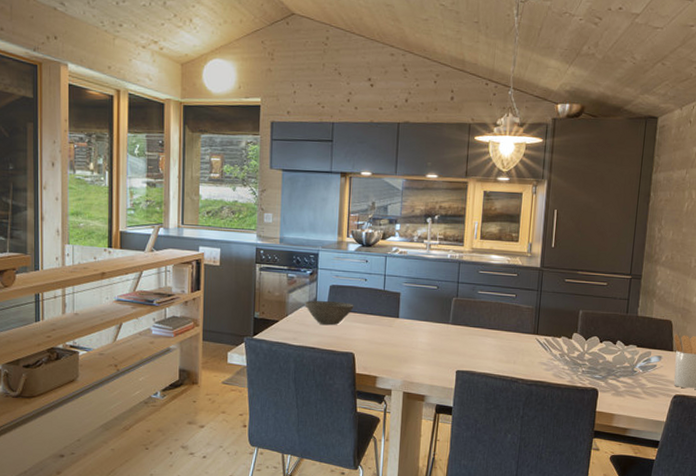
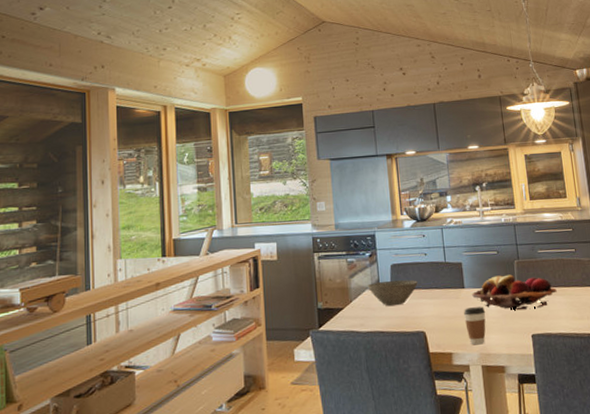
coffee cup: none [393,337,416,373] -> present [463,307,486,345]
fruit basket: none [405,310,489,347] -> present [472,274,557,311]

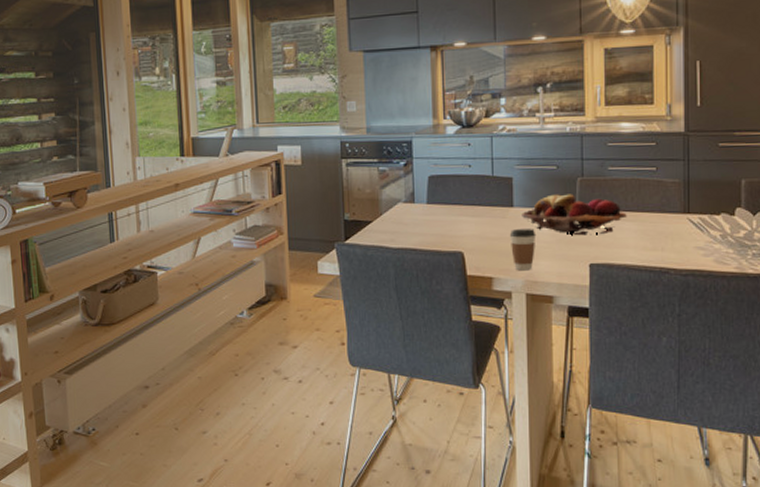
bowl: present [368,279,418,306] -> none [401,194,458,221]

